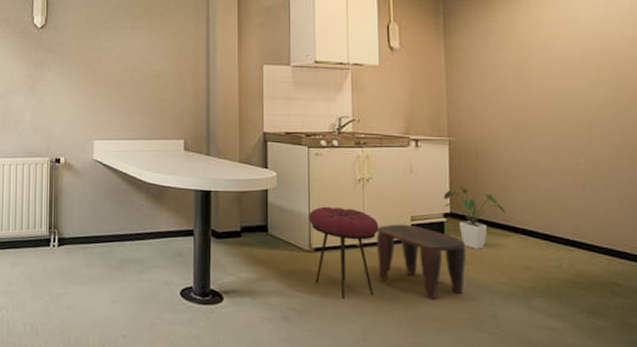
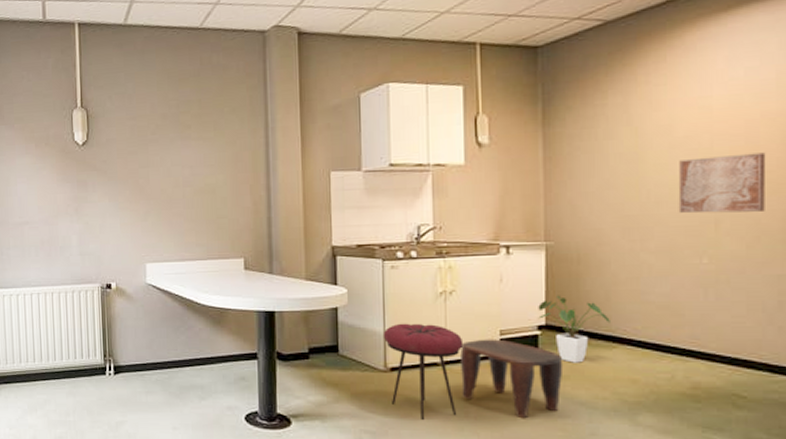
wall art: none [557,69,628,120] -> present [678,152,766,214]

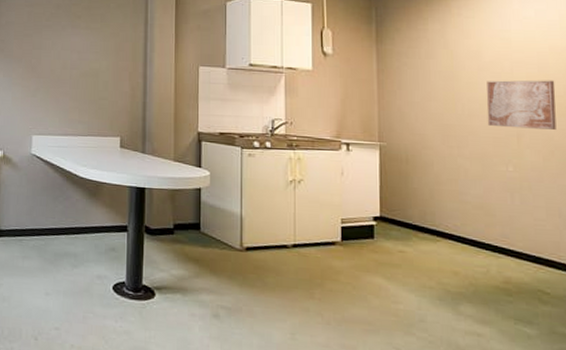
stool: present [384,323,464,421] -> none [241,206,310,300]
stool: present [460,339,564,419] -> none [307,225,396,303]
house plant: present [538,295,610,363] -> none [374,190,434,253]

